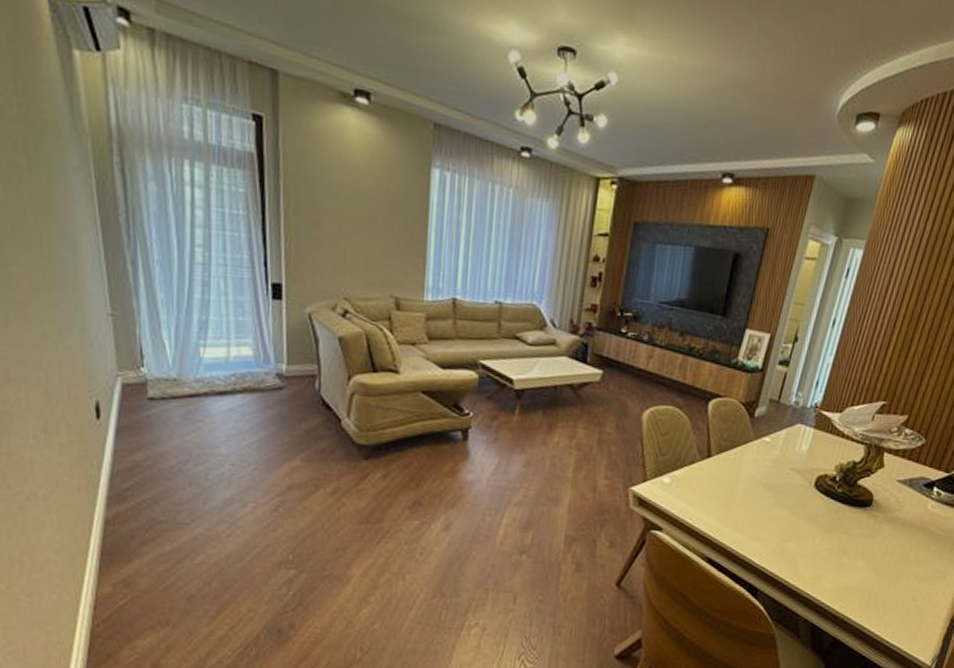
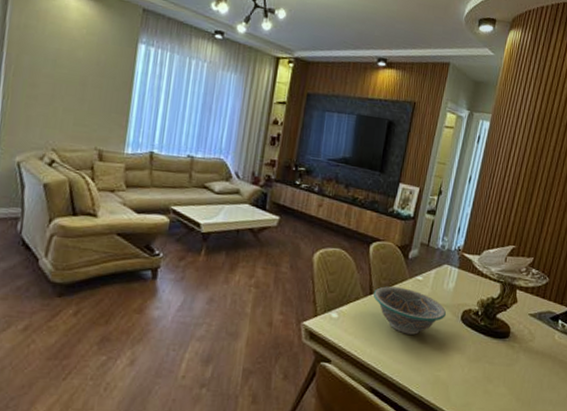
bowl: none [712,448,797,502] -> present [374,286,446,335]

